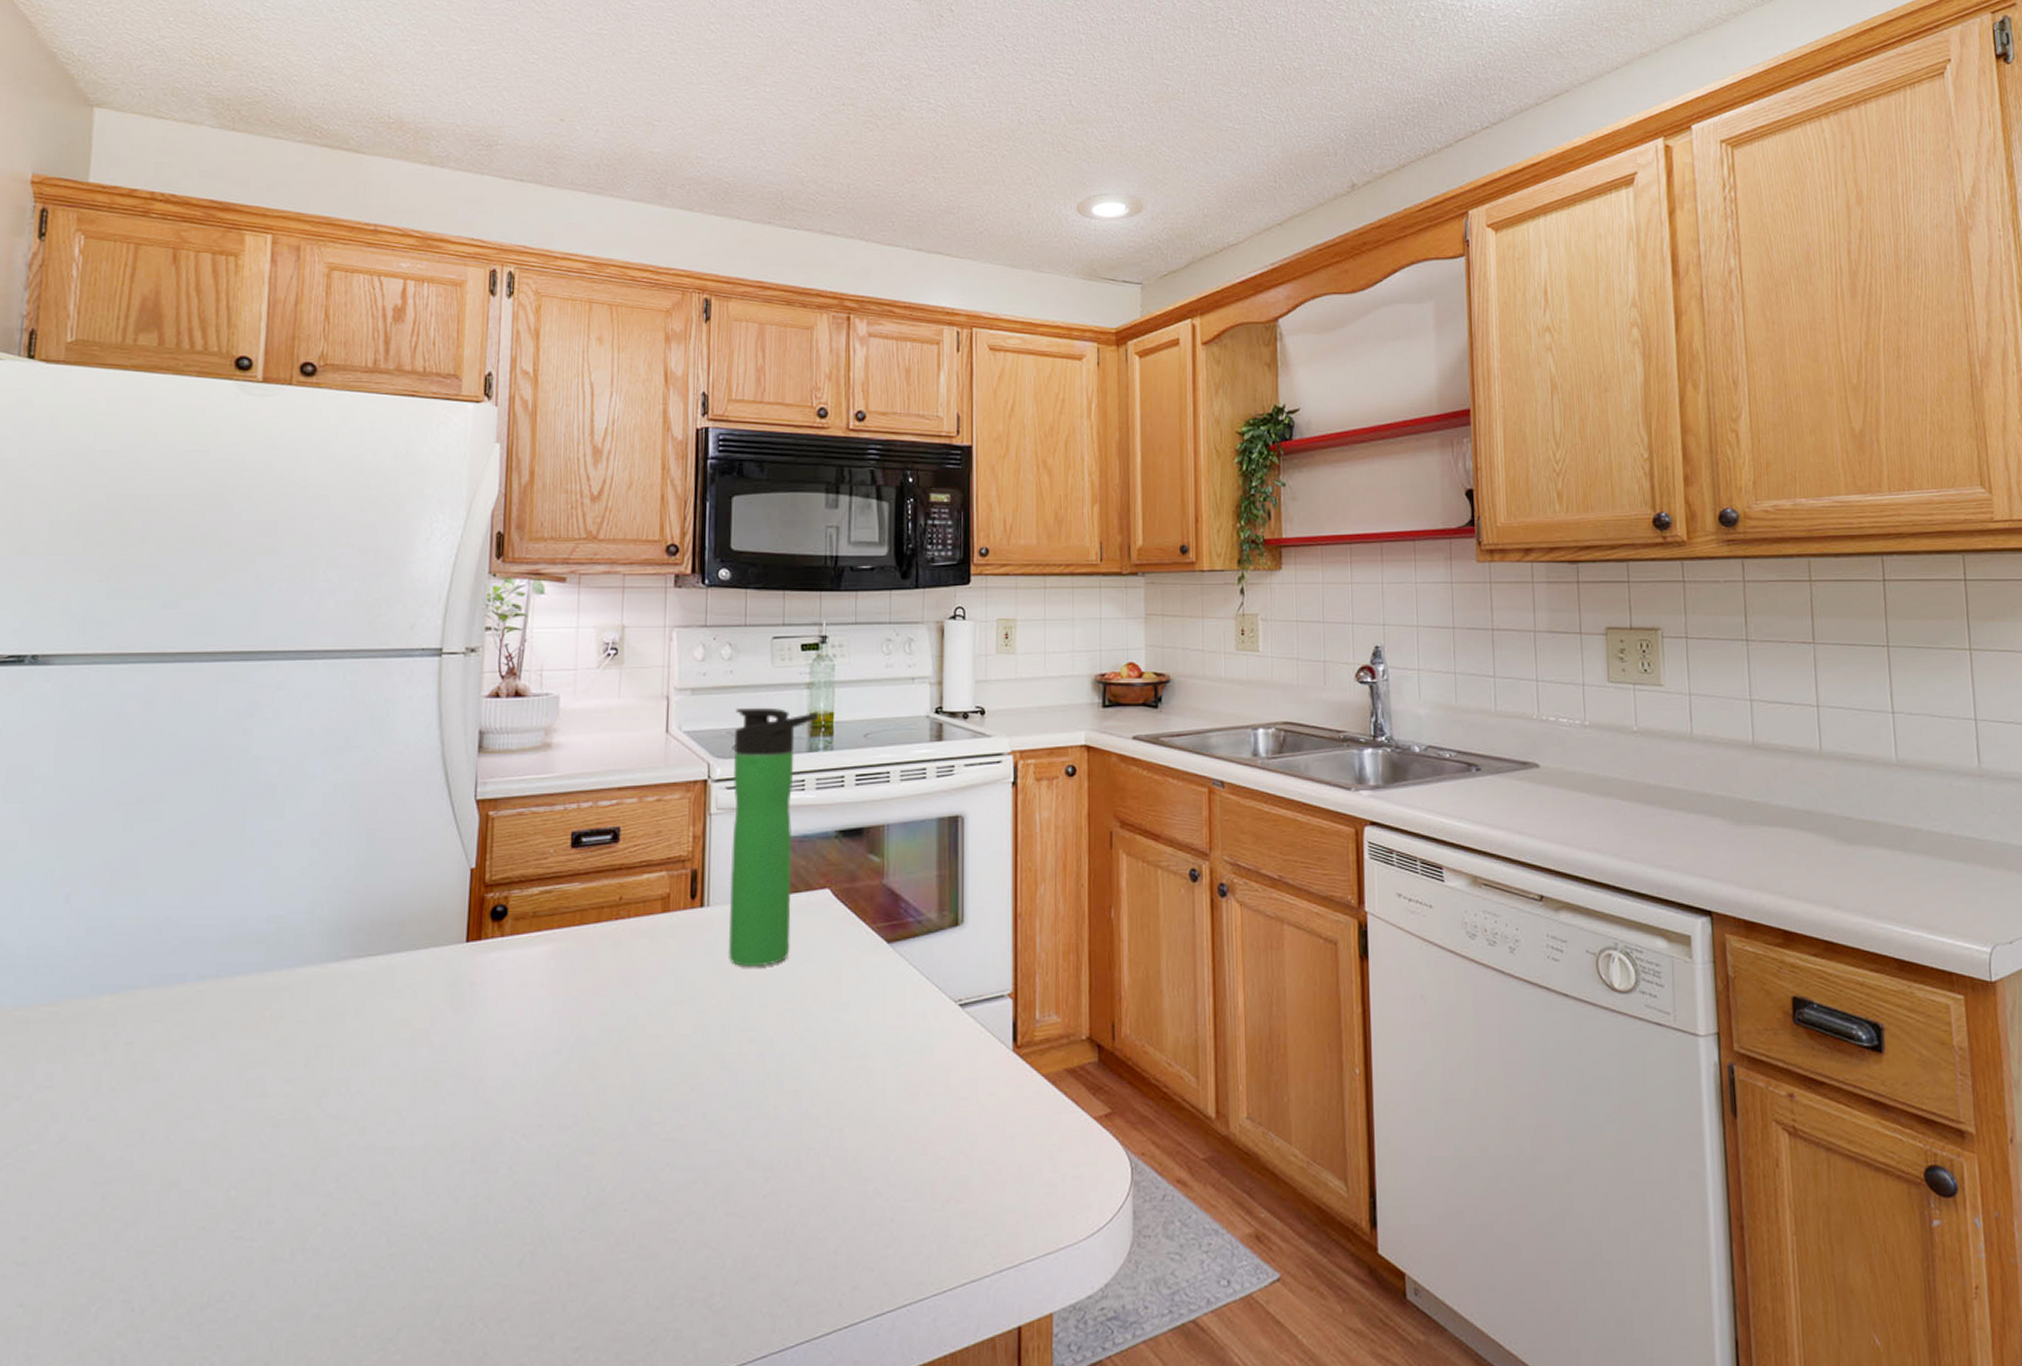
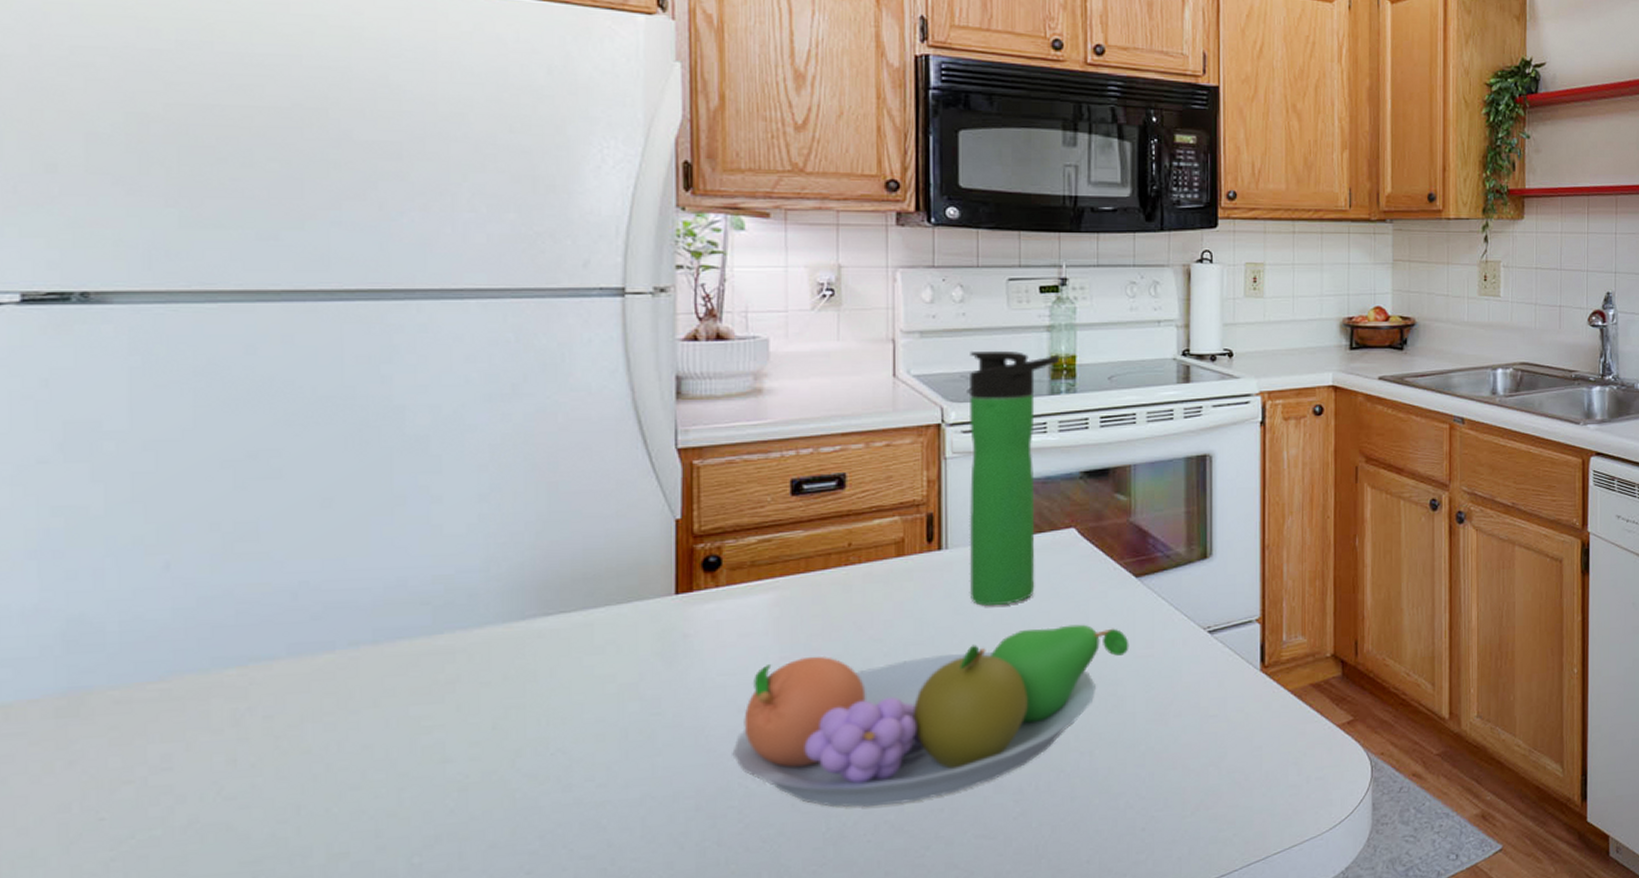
fruit bowl: none [506,990,880,1173] -> present [732,624,1129,808]

